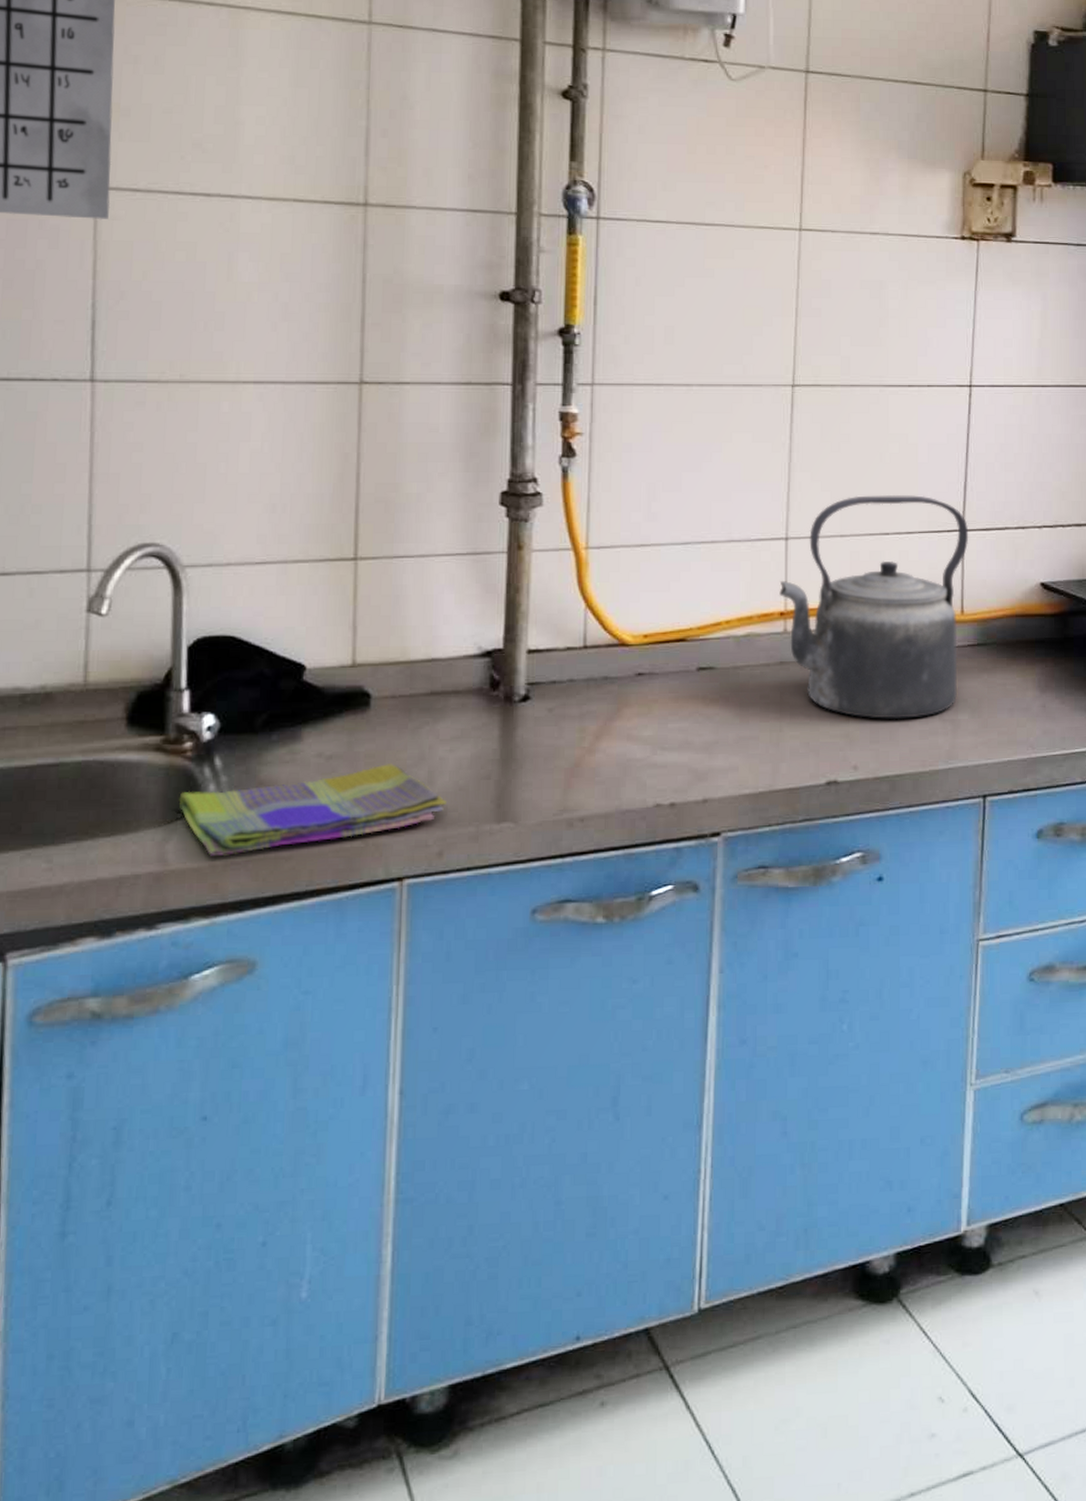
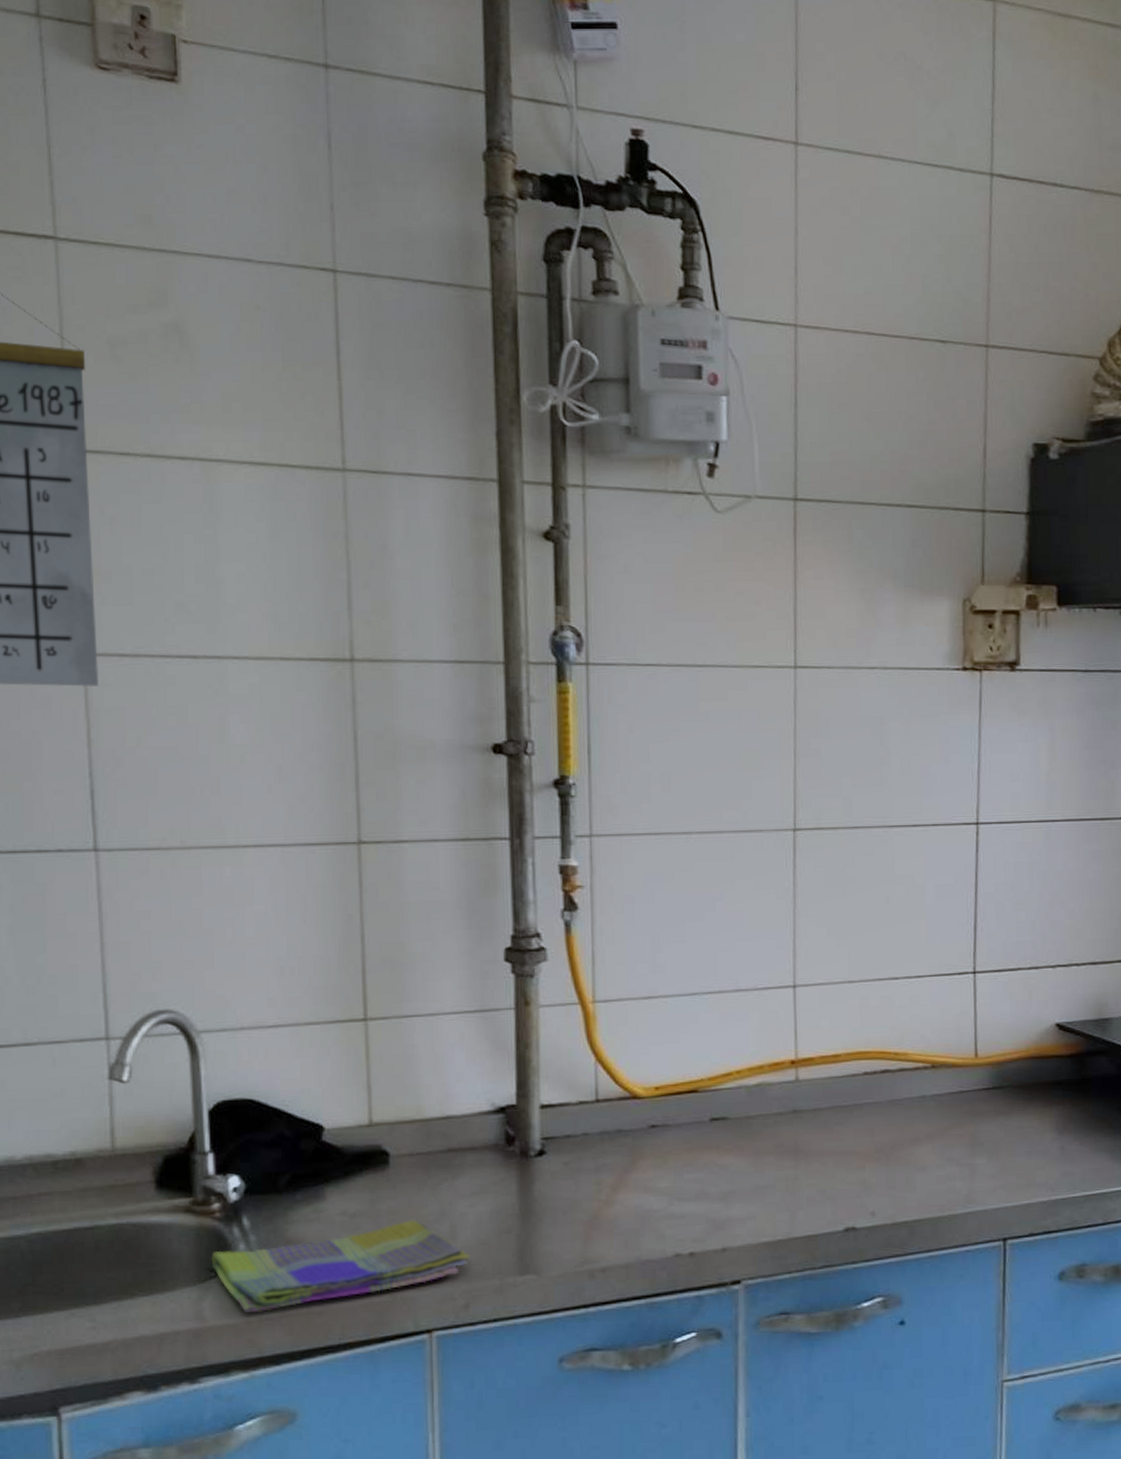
kettle: present [779,495,969,720] -> none [789,938,981,1166]

